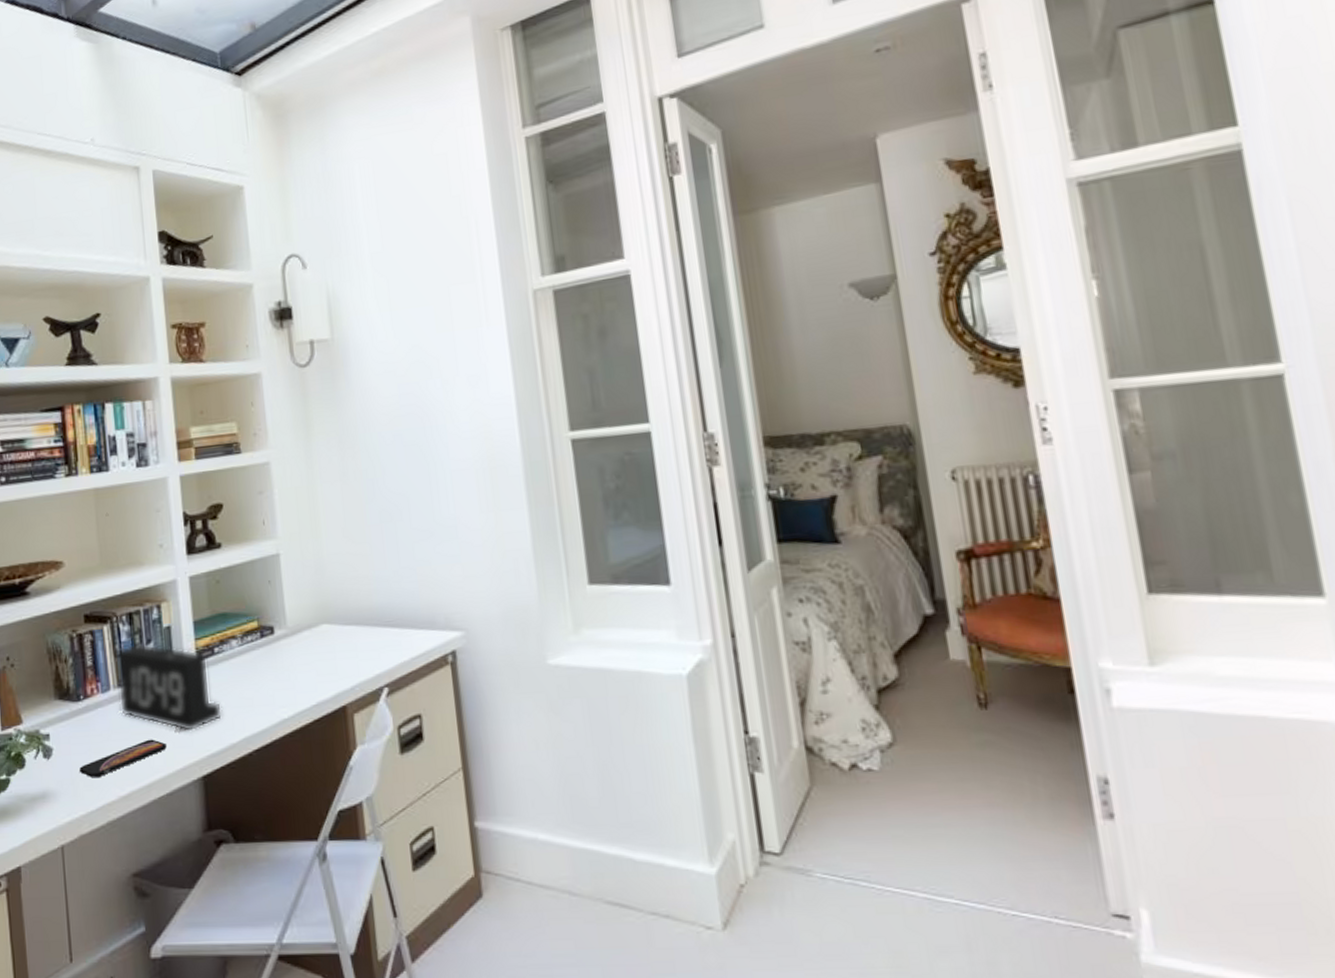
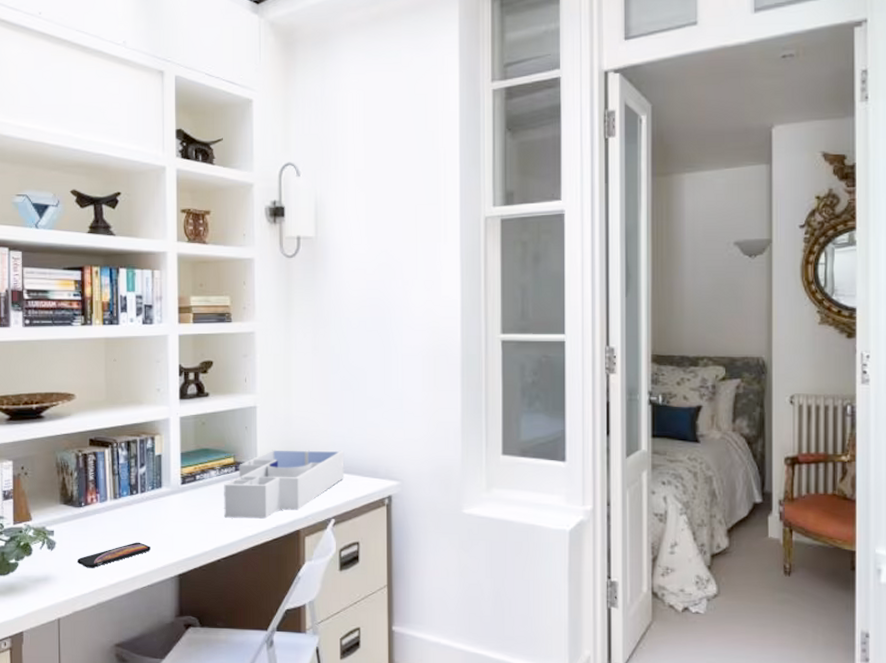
alarm clock: present [115,643,223,732] -> none [114,466,199,539]
desk organizer: none [248,599,395,699] -> present [224,450,345,519]

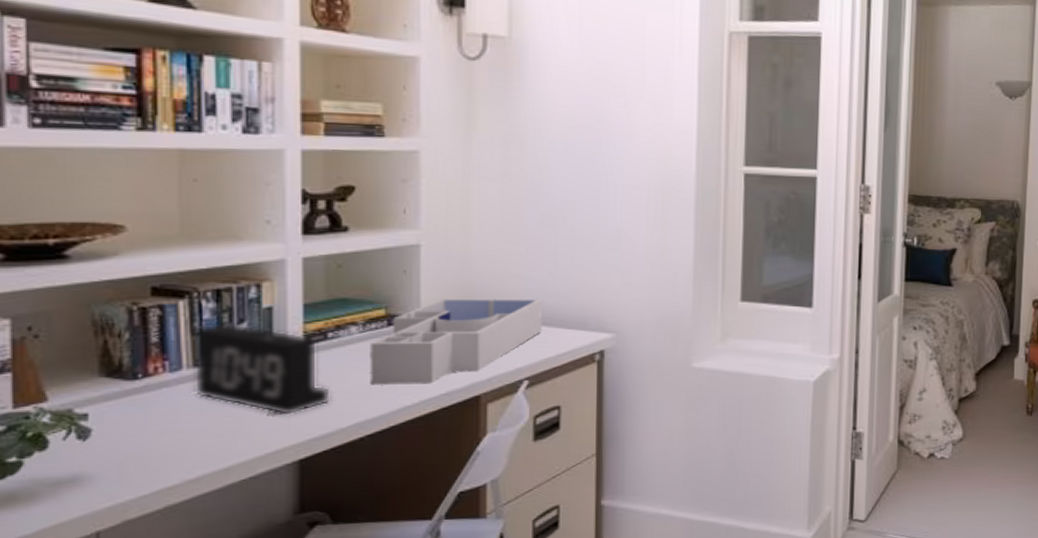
smartphone: present [77,542,151,568] -> none [130,422,254,461]
alarm clock: none [114,466,199,539] -> present [193,322,331,416]

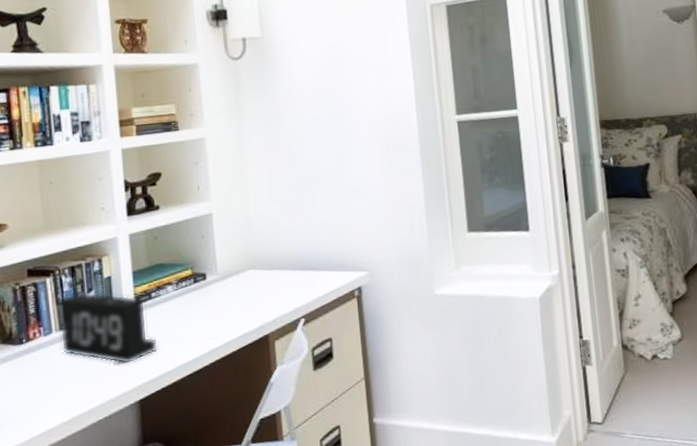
desk organizer: present [370,298,543,385] -> none [183,248,311,333]

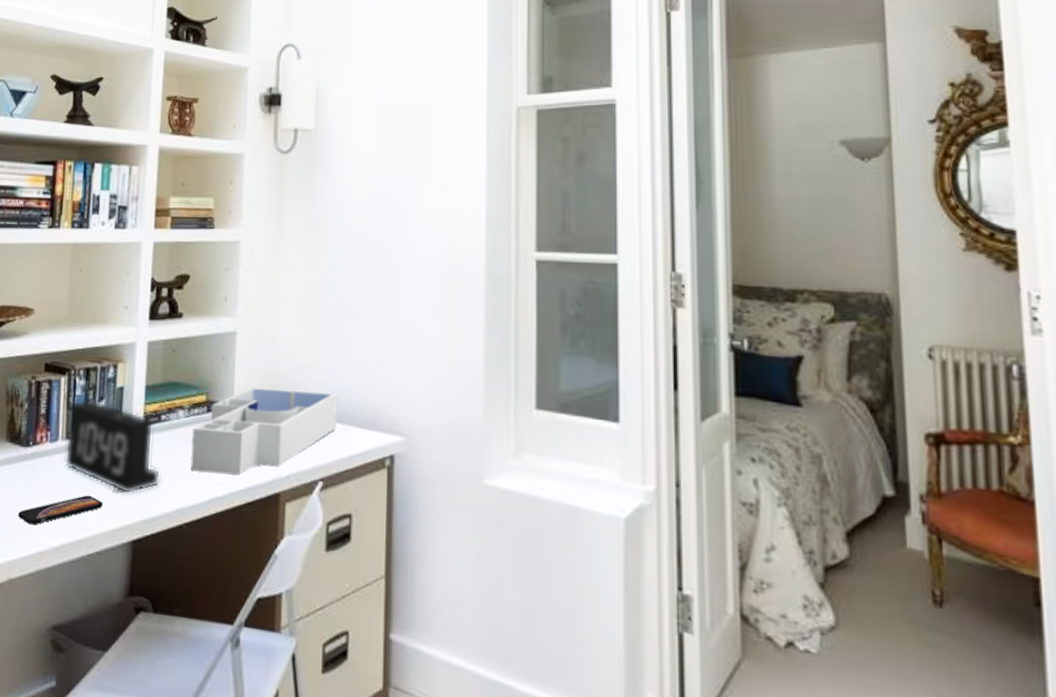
smartphone: none [21,372,106,410] -> present [18,495,103,525]
desk organizer: none [183,248,311,333] -> present [190,387,338,476]

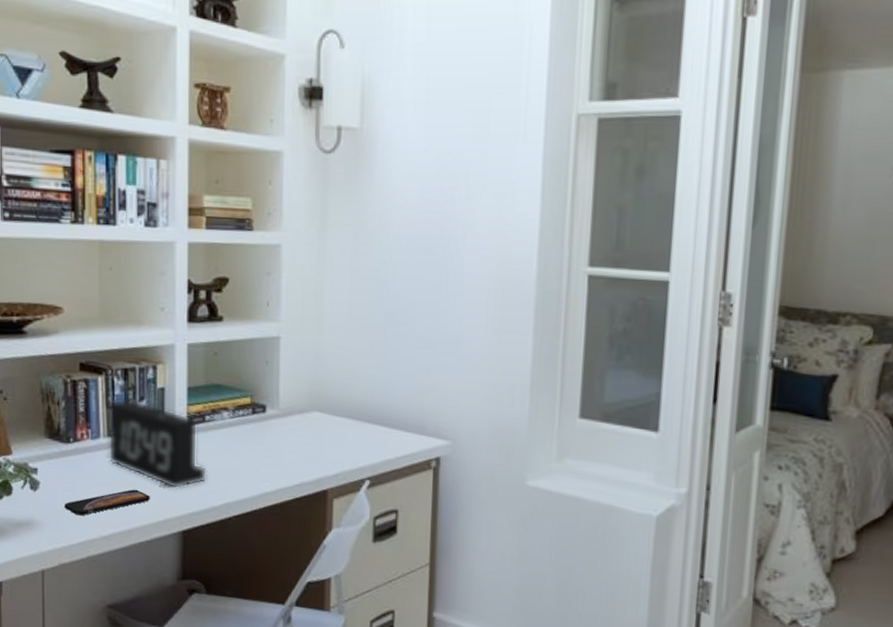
desk organizer: present [190,387,338,476] -> none [237,391,385,474]

